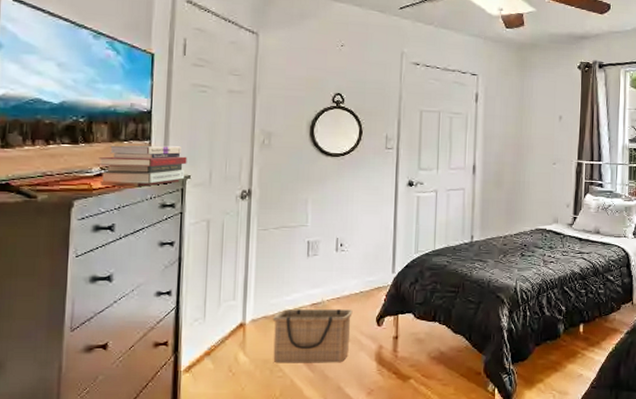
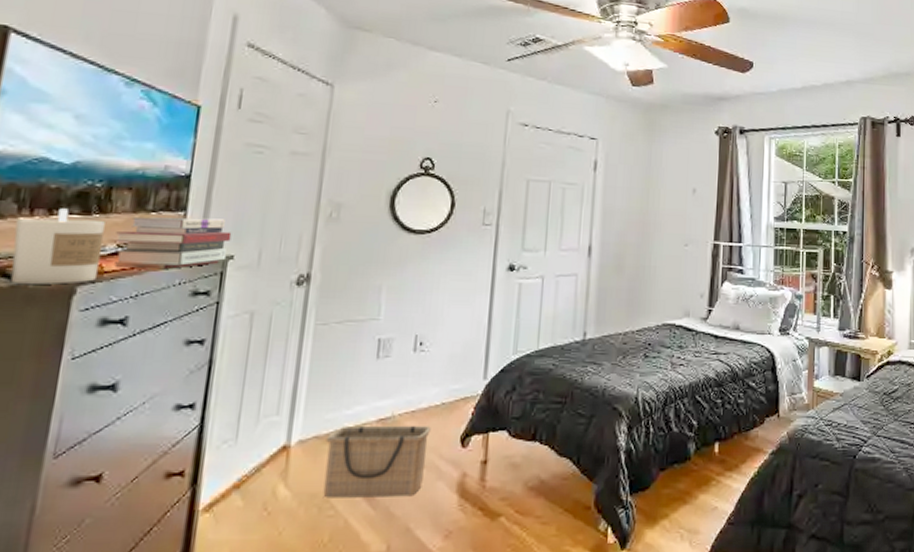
candle: none [22,139,90,200] -> present [10,208,105,285]

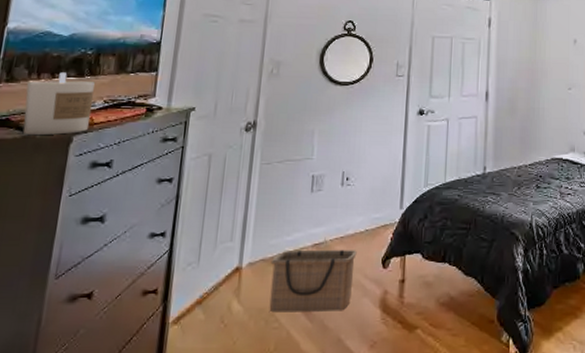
books: present [114,216,232,269] -> none [102,76,193,120]

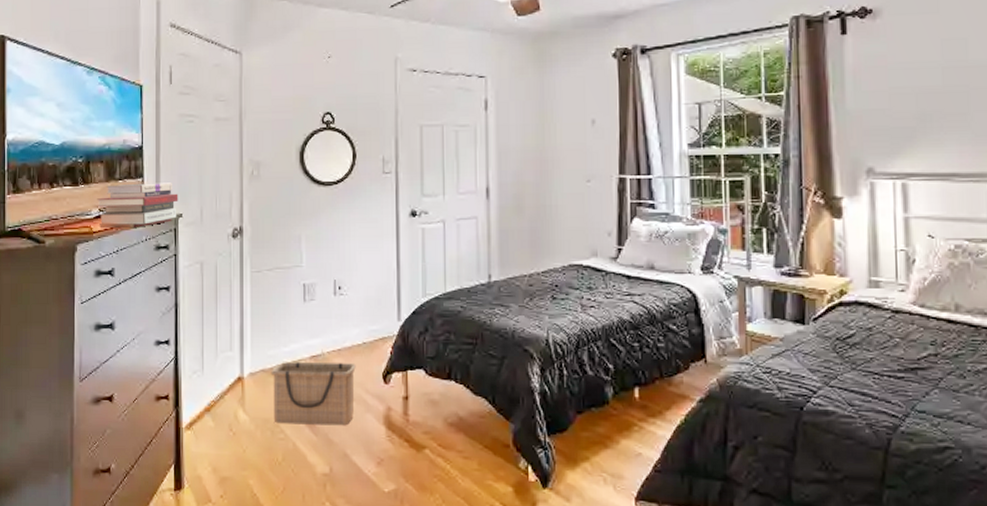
candle: present [22,72,95,136] -> none [30,182,90,245]
books: none [102,76,193,120] -> present [97,183,178,228]

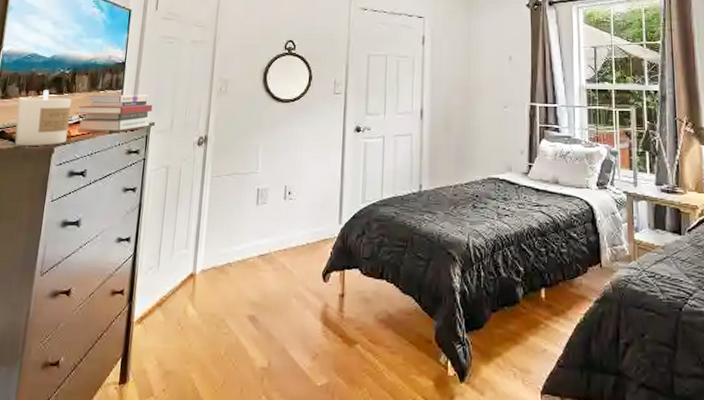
candle: none [30,182,90,245] -> present [14,90,72,147]
basket: present [270,362,356,426] -> none [220,260,299,321]

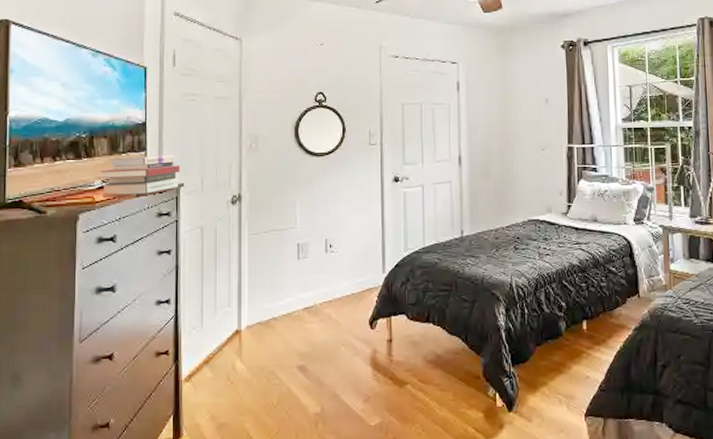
candle: present [14,90,72,147] -> none [32,155,93,215]

